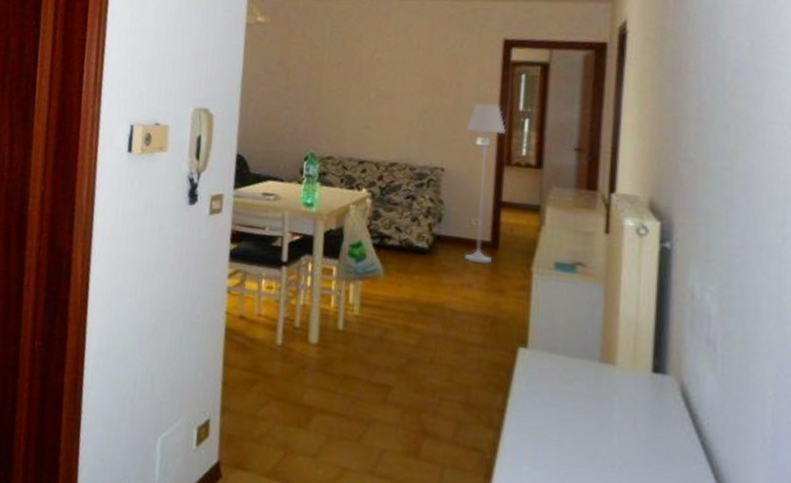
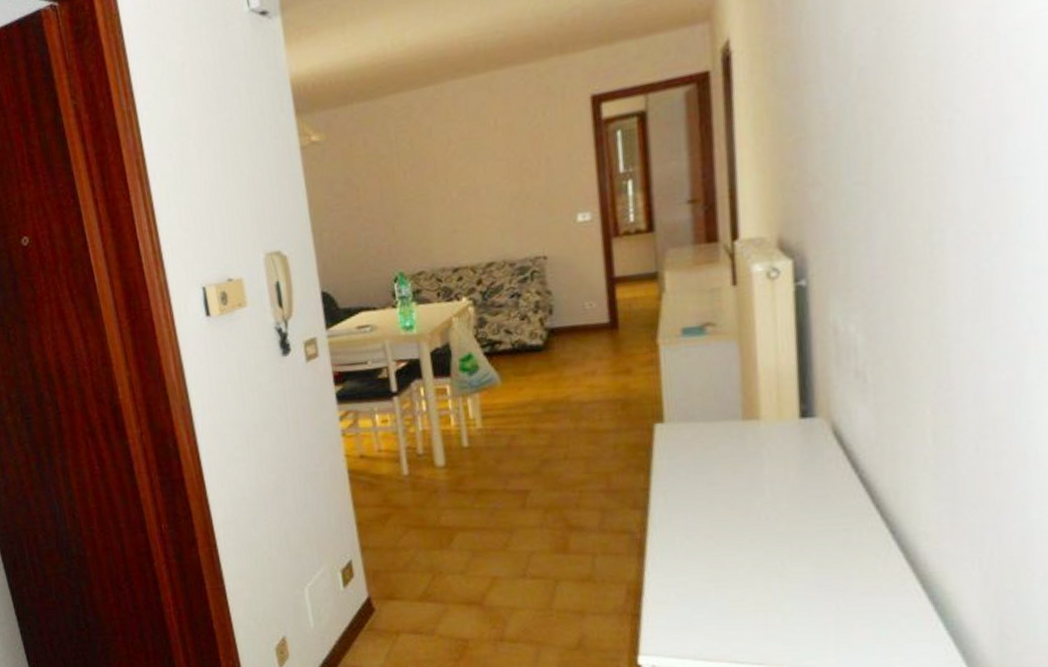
floor lamp: present [464,103,506,264] -> none [563,171,613,350]

